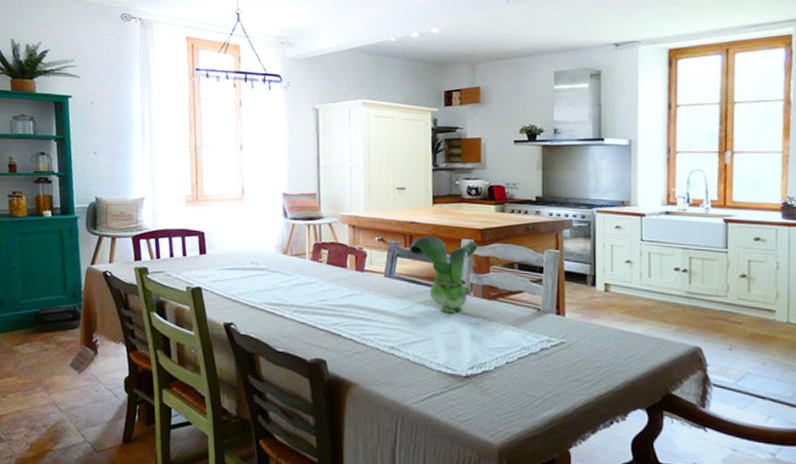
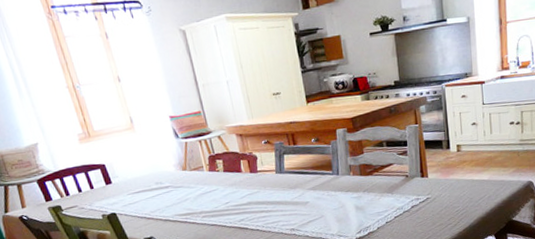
toy figurine: present [410,235,478,314] -> none [293,130,351,193]

